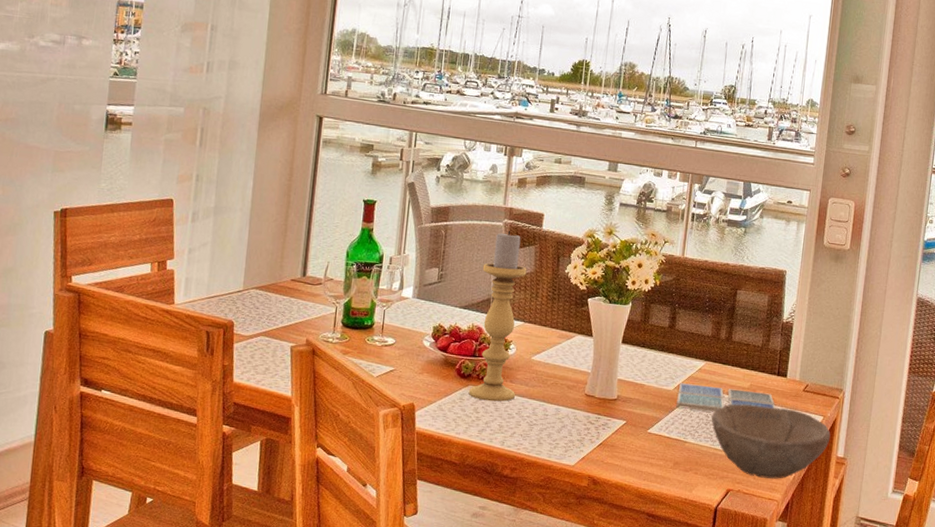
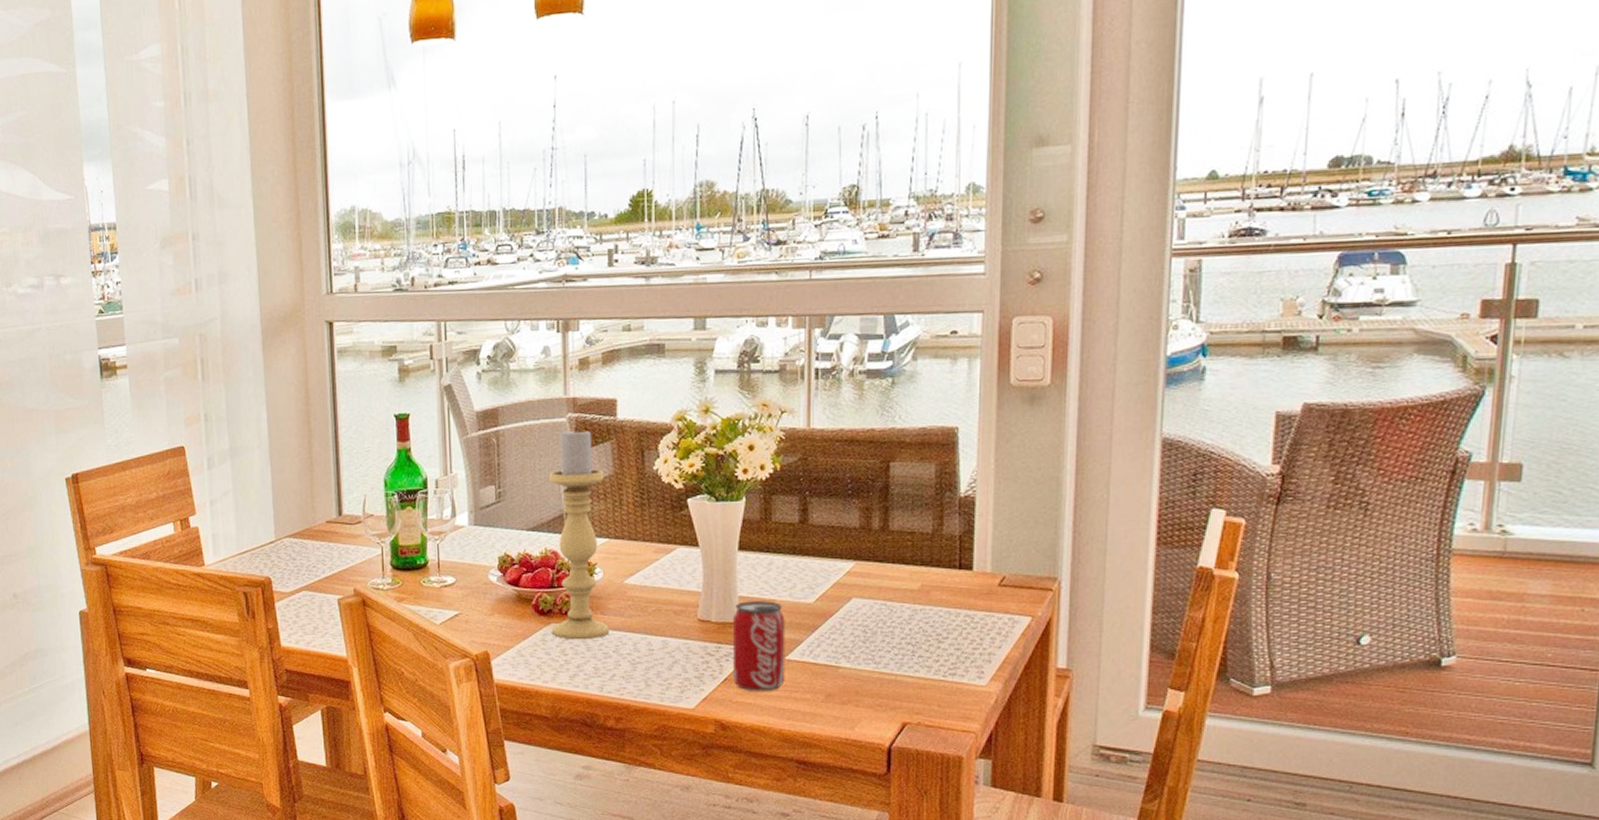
beverage can: none [606,383,651,456] -> present [732,601,785,691]
drink coaster: present [676,383,776,412] -> none [821,592,961,626]
bowl: present [711,404,831,479] -> none [870,610,1045,704]

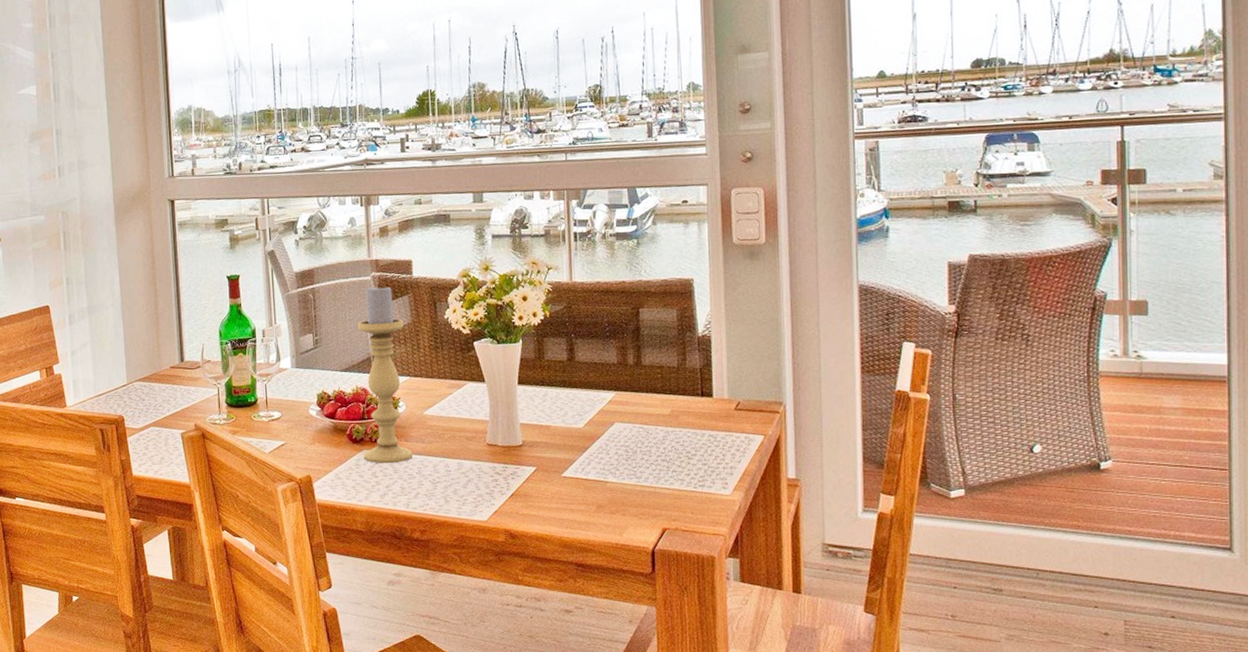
beverage can: present [732,601,785,691] -> none [515,427,563,505]

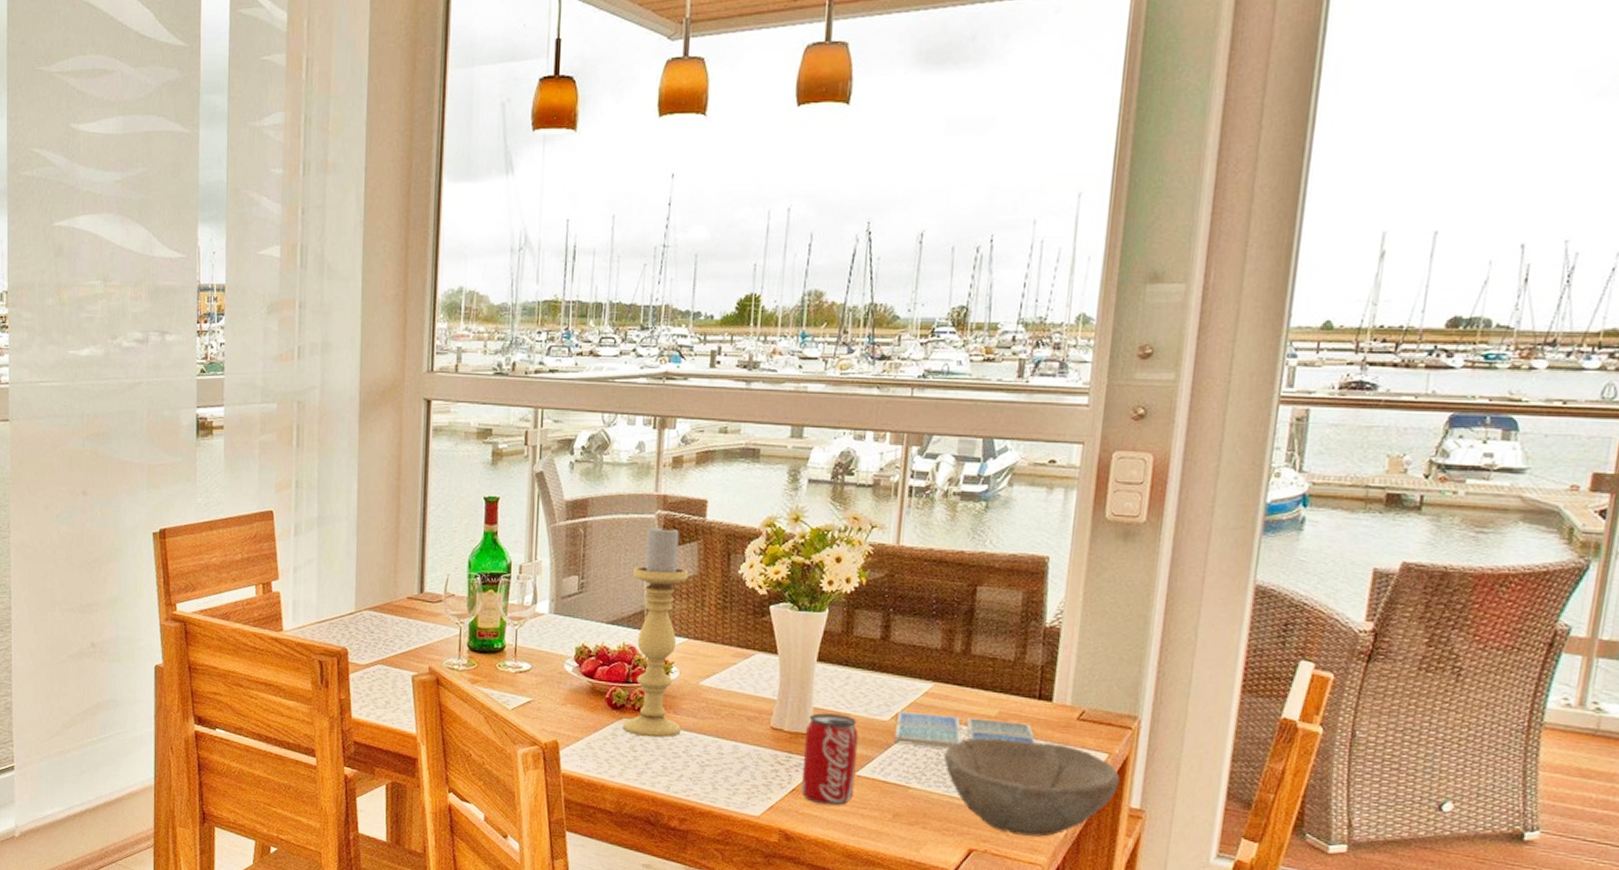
beverage can: none [515,427,563,505] -> present [800,713,859,806]
drink coaster: none [589,417,706,446] -> present [894,711,1037,749]
bowl: none [631,432,776,512] -> present [943,737,1120,837]

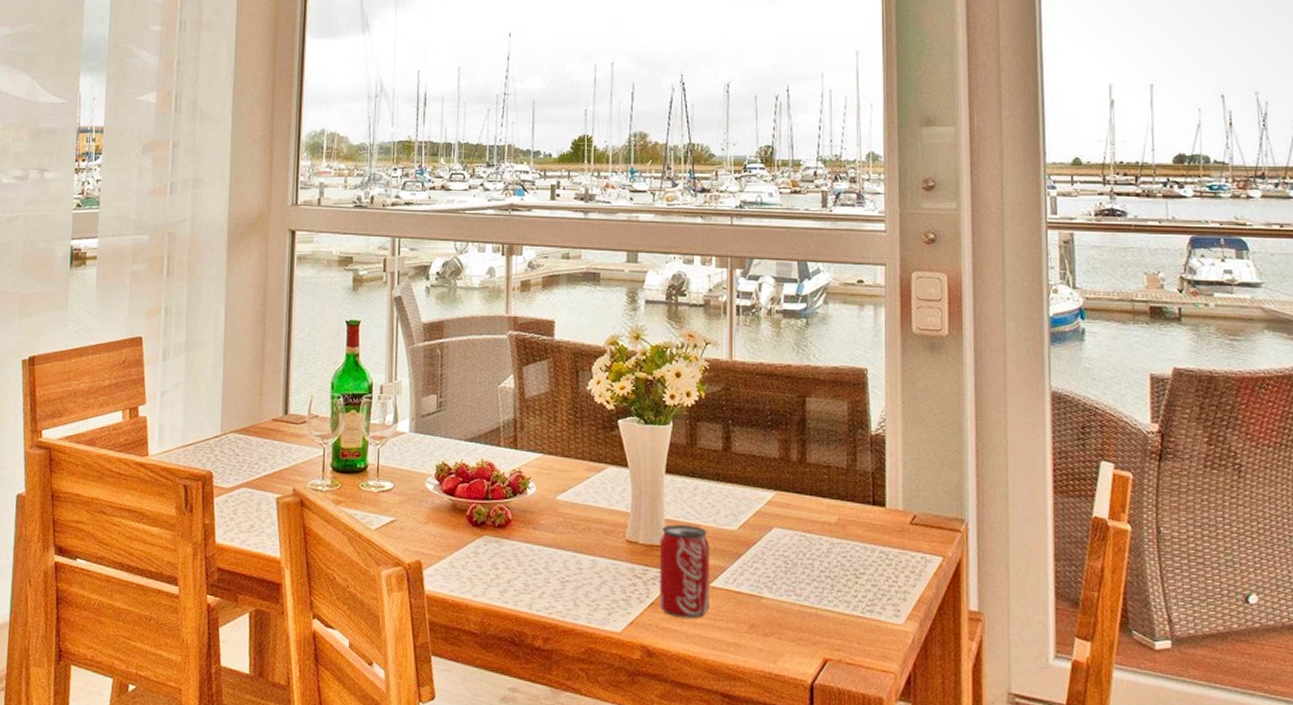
candle holder: present [623,524,689,738] -> none [485,344,541,555]
drink coaster: present [894,711,1037,749] -> none [744,520,876,557]
bowl: present [943,737,1120,837] -> none [791,544,957,644]

